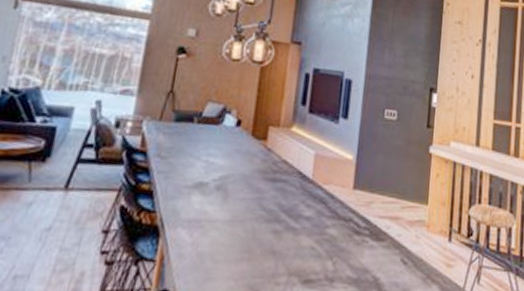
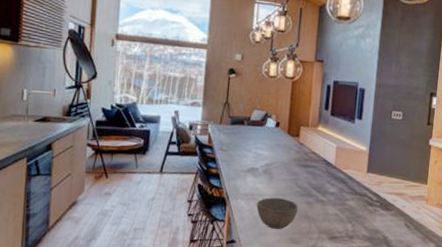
bowl: none [202,224,262,271] -> present [256,197,299,229]

